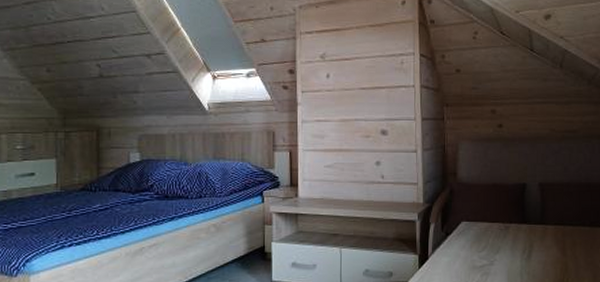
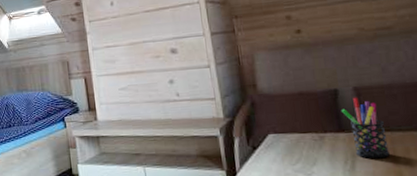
pen holder: none [527,192,561,249] -> present [342,97,391,158]

